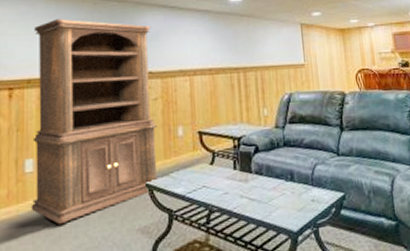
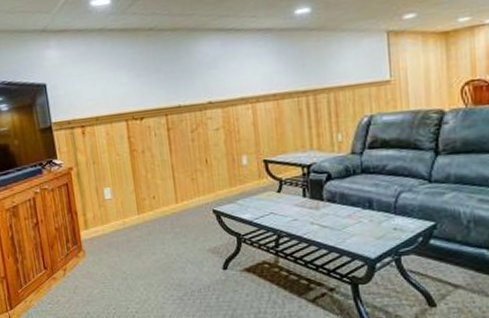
hutch: present [31,18,157,225] -> none [95,53,224,243]

